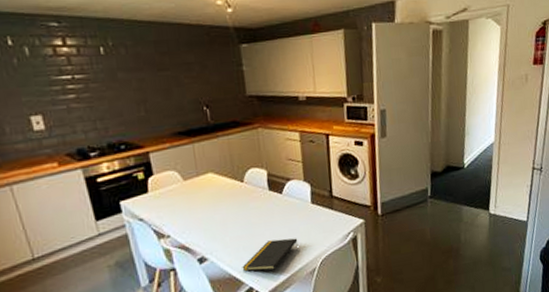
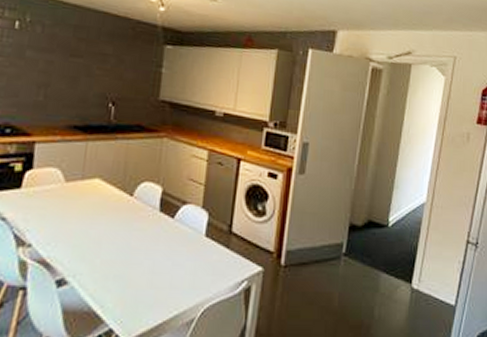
notepad: present [242,238,299,271] -> none [106,273,181,312]

